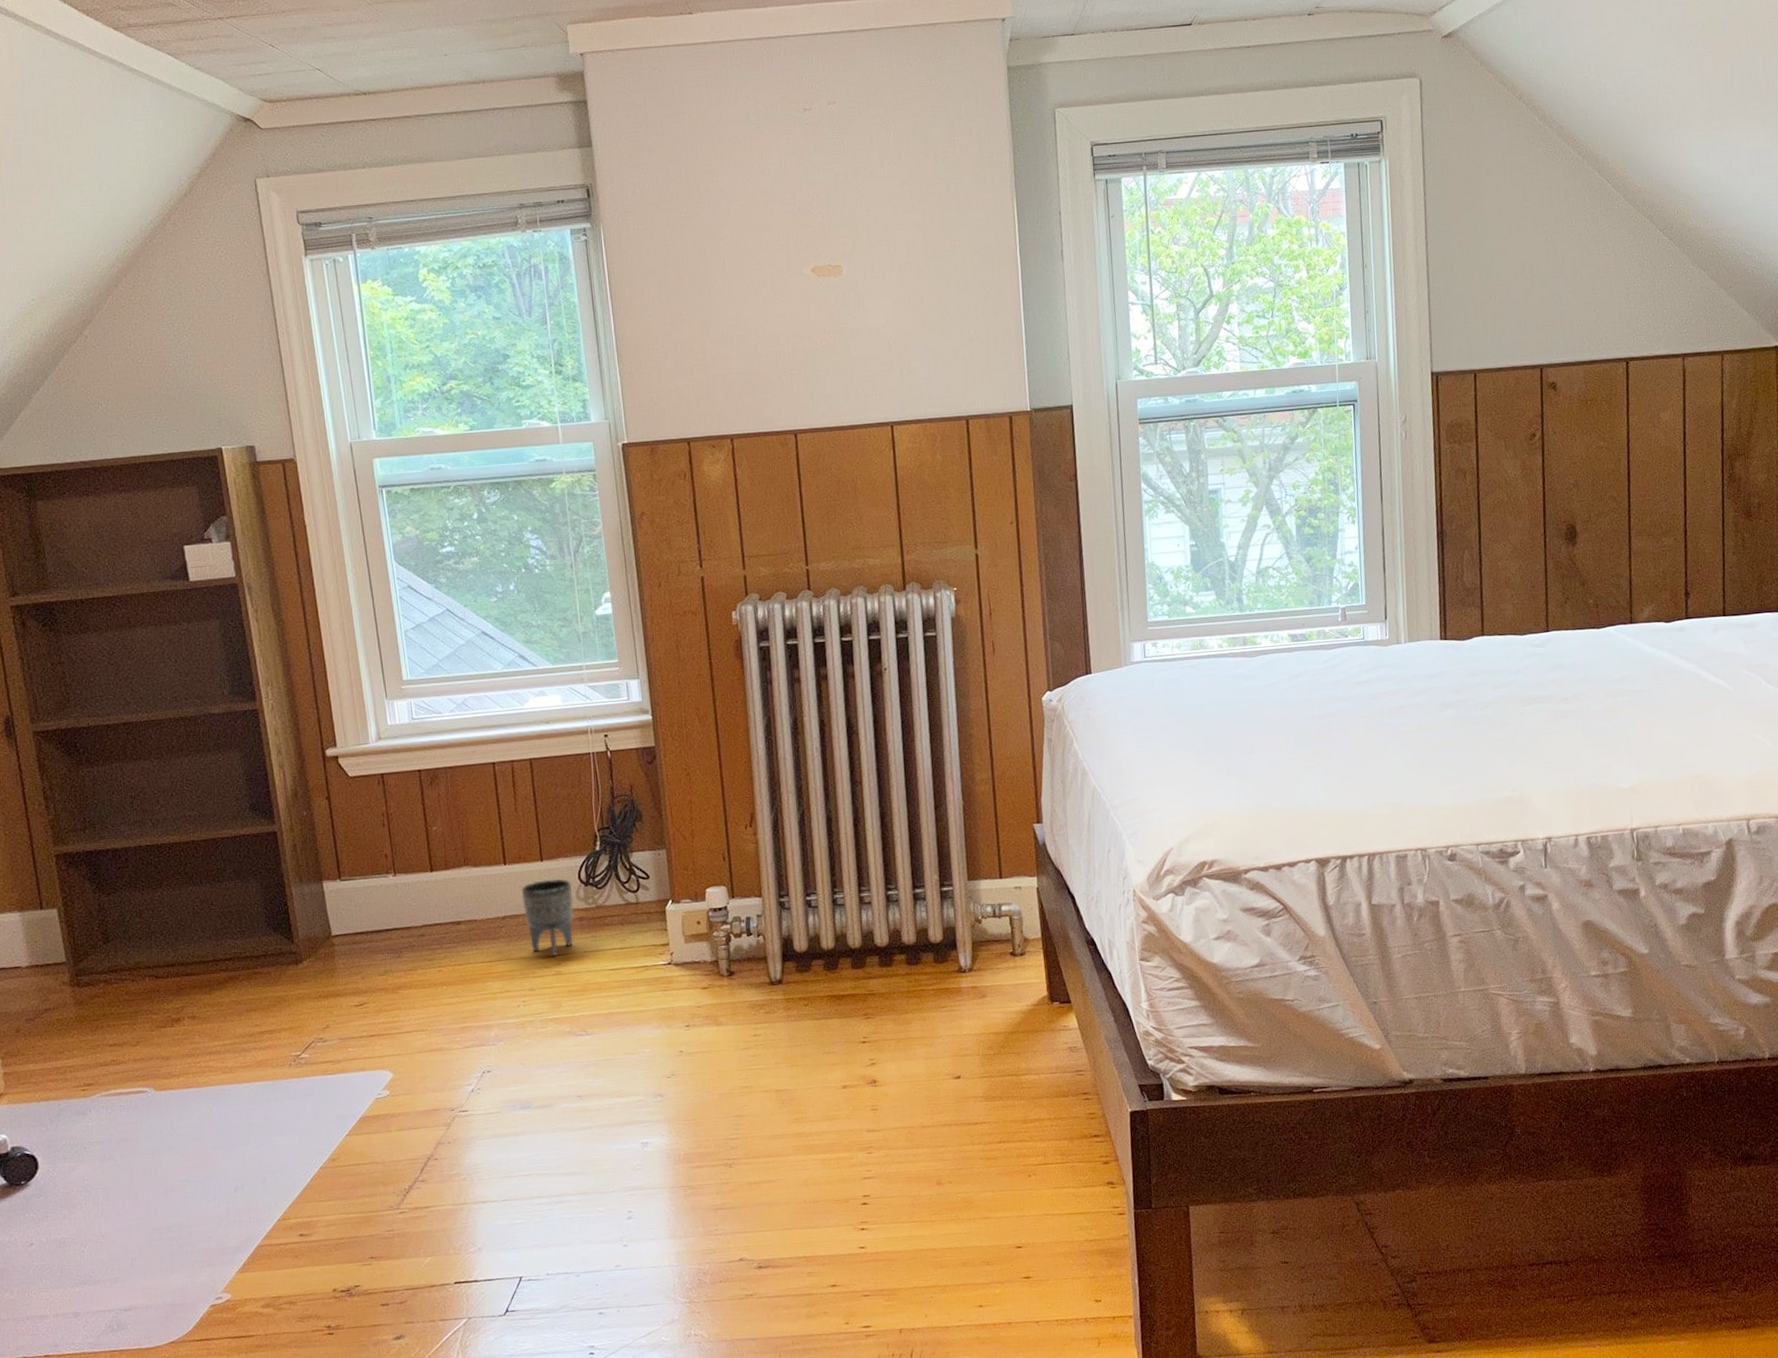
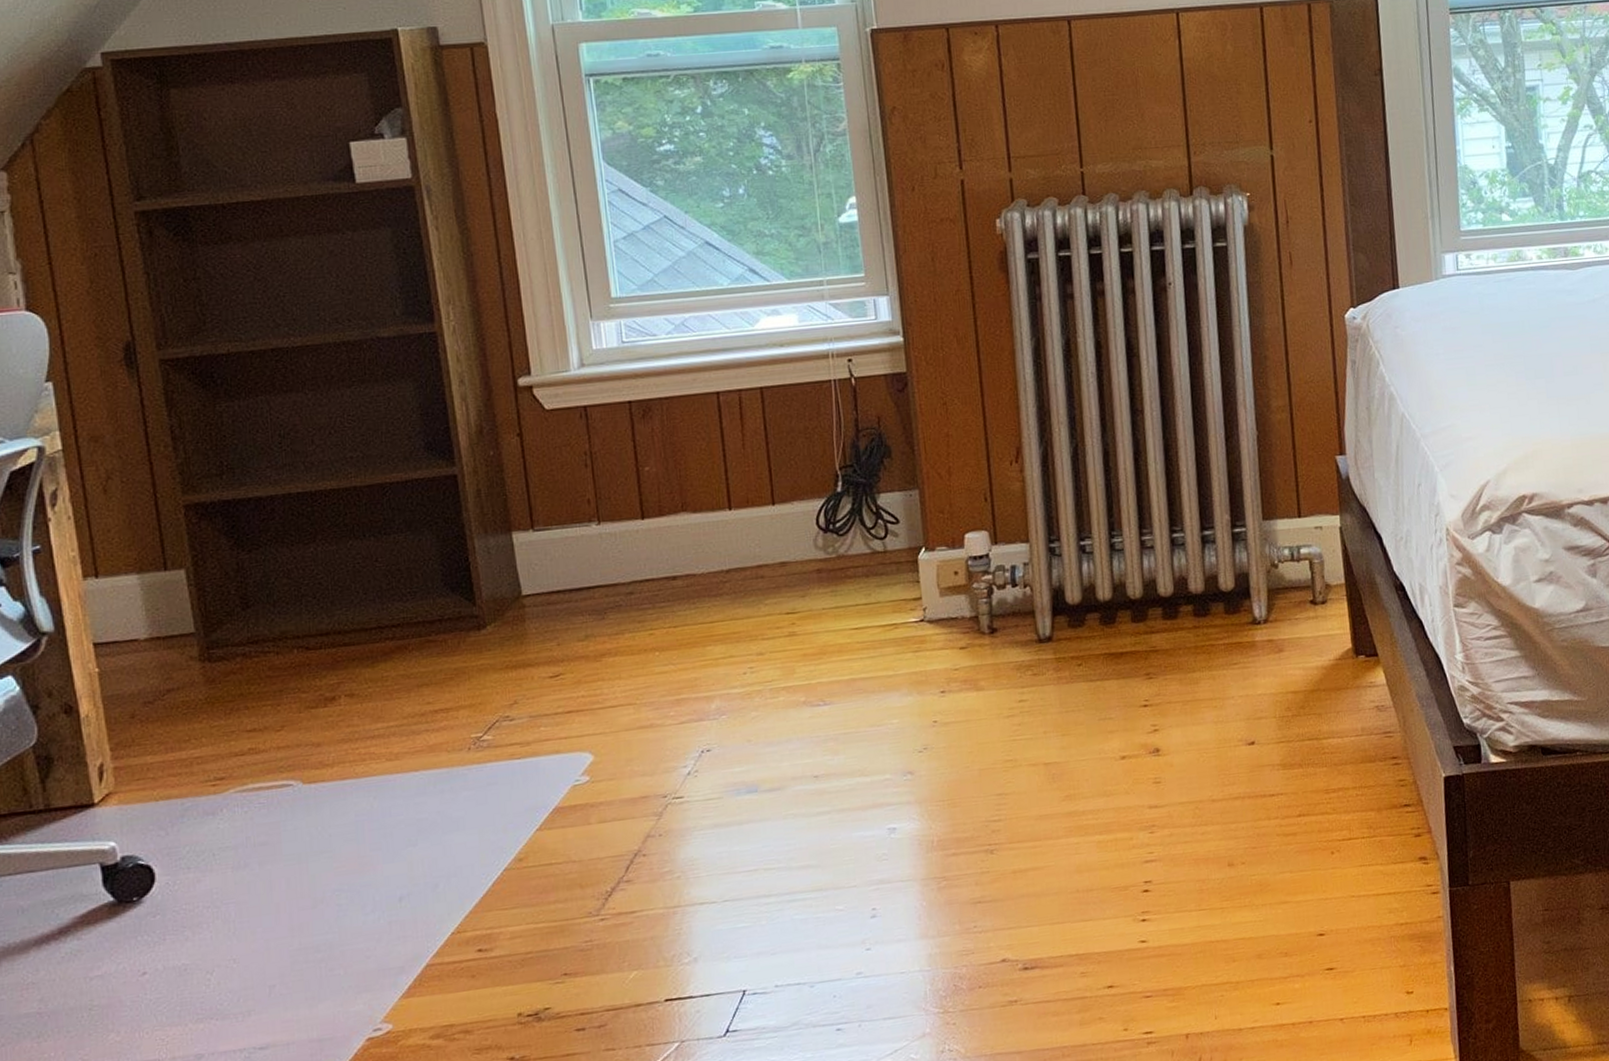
planter: present [521,879,574,956] -> none [749,525,811,615]

